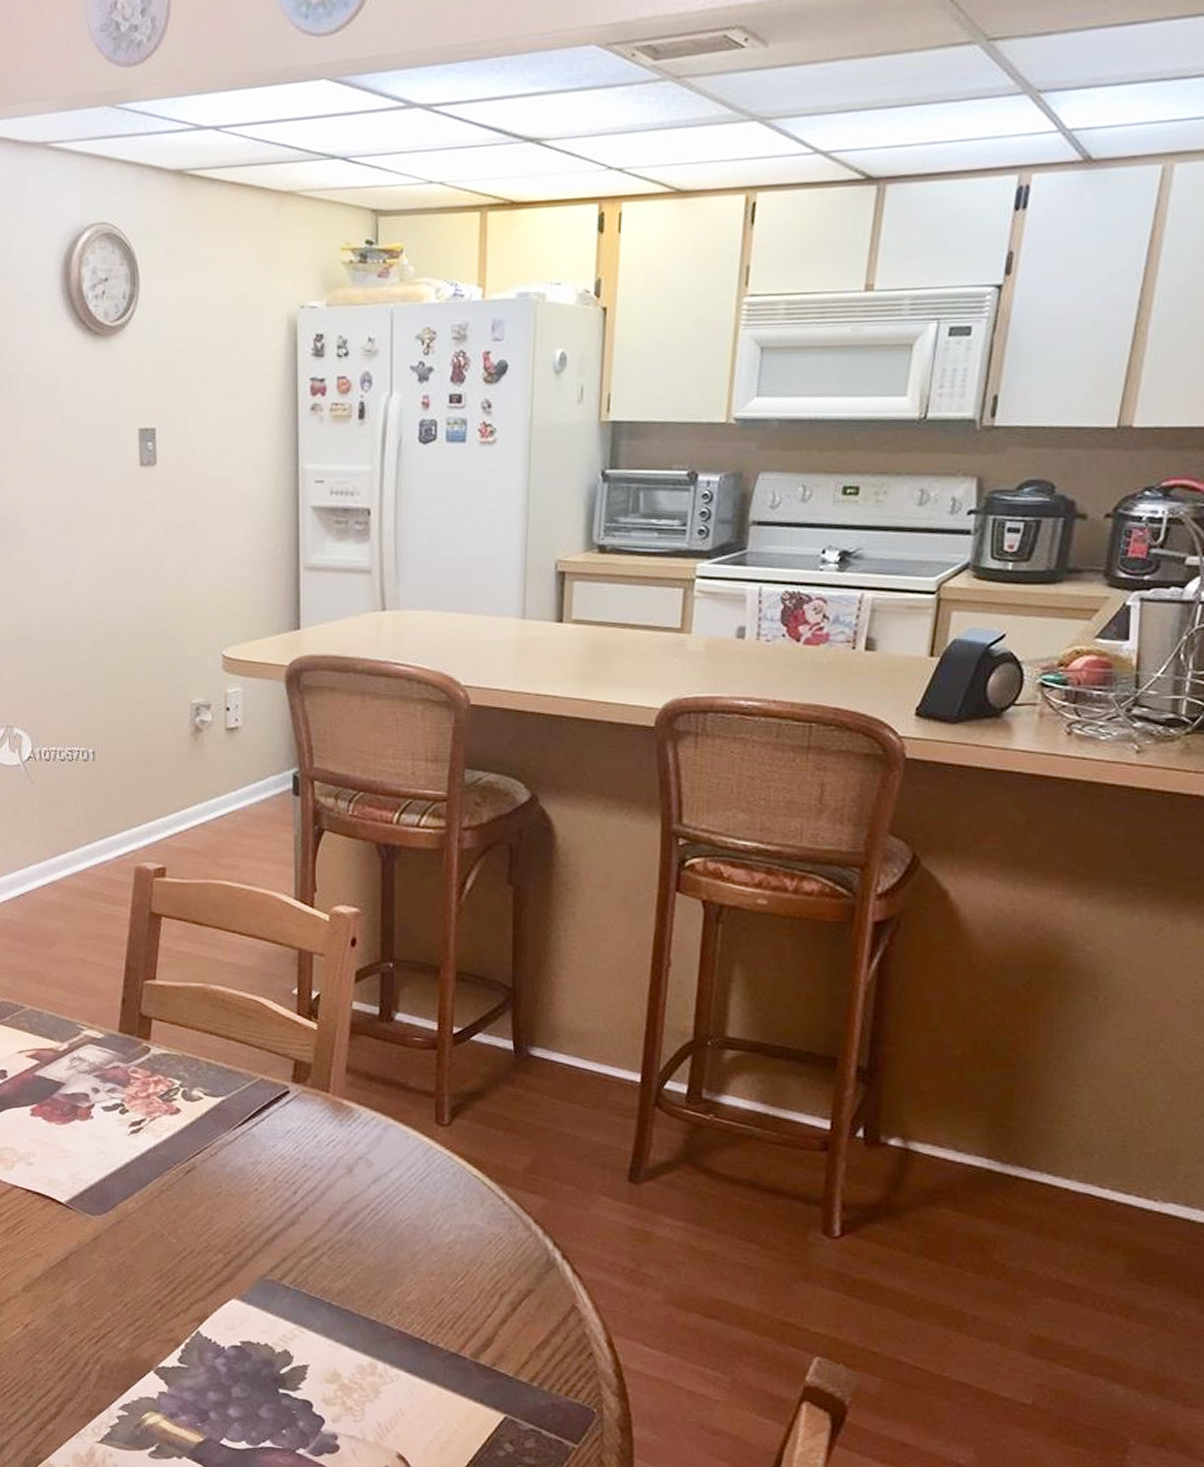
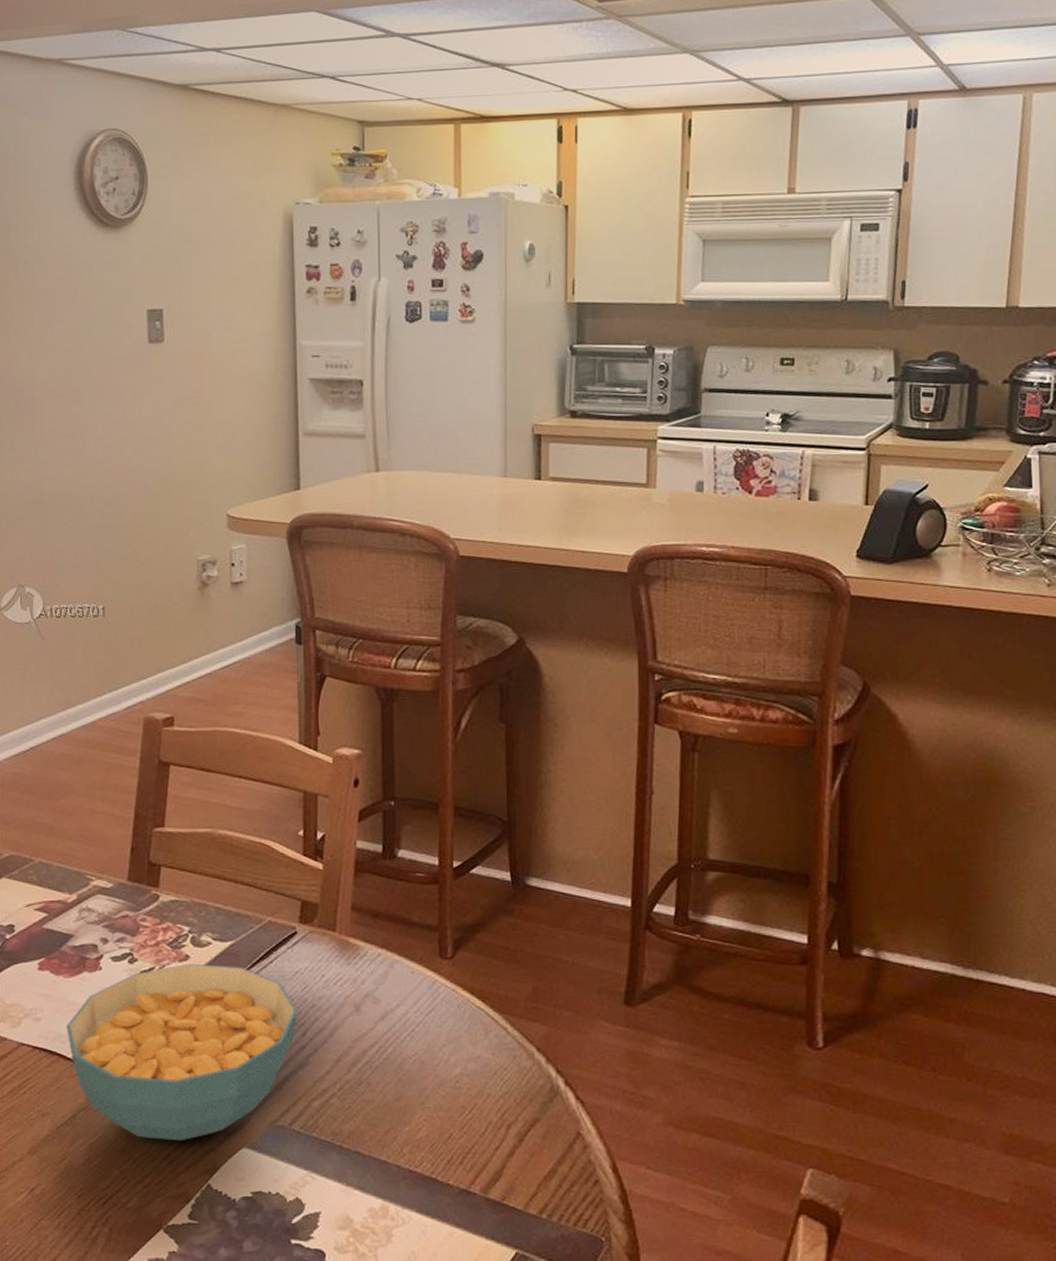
cereal bowl: none [59,1117,289,1289] -> present [66,963,298,1141]

